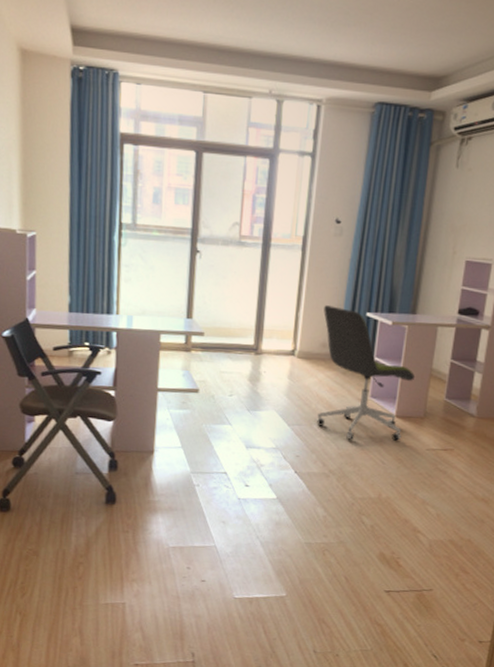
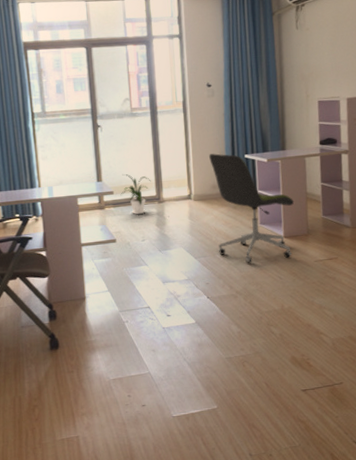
house plant: none [212,314,251,365] -> present [120,174,151,215]

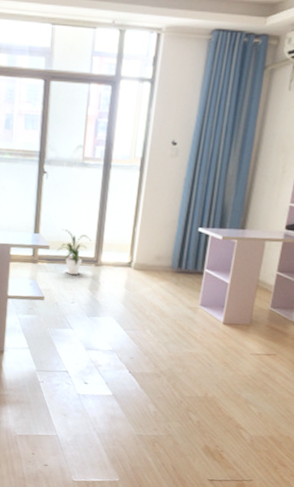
office chair: present [209,153,295,263] -> none [150,221,243,346]

